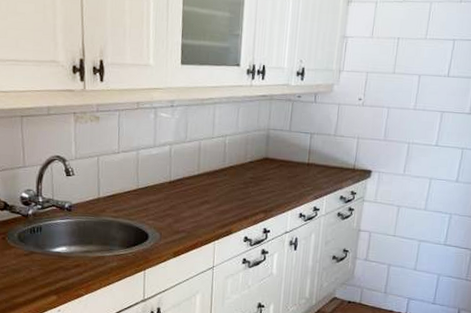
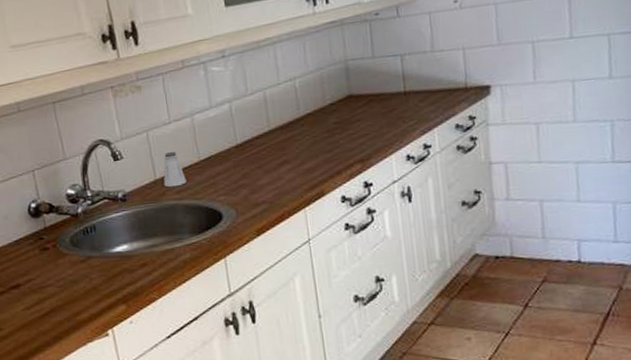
saltshaker: none [104,176,124,207] -> present [163,151,186,188]

